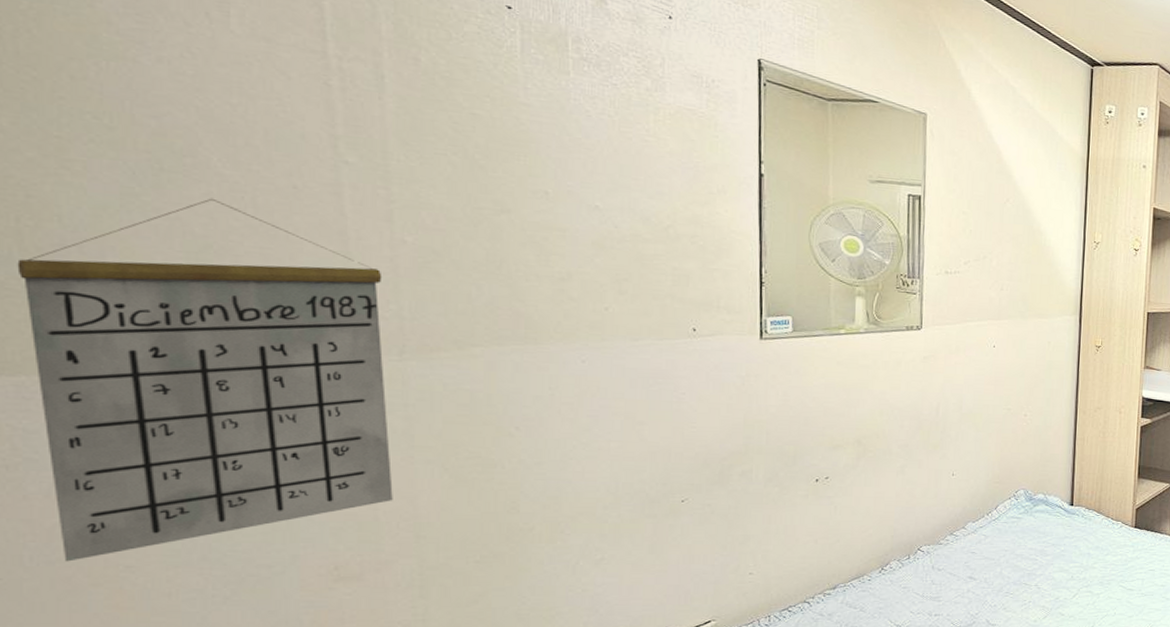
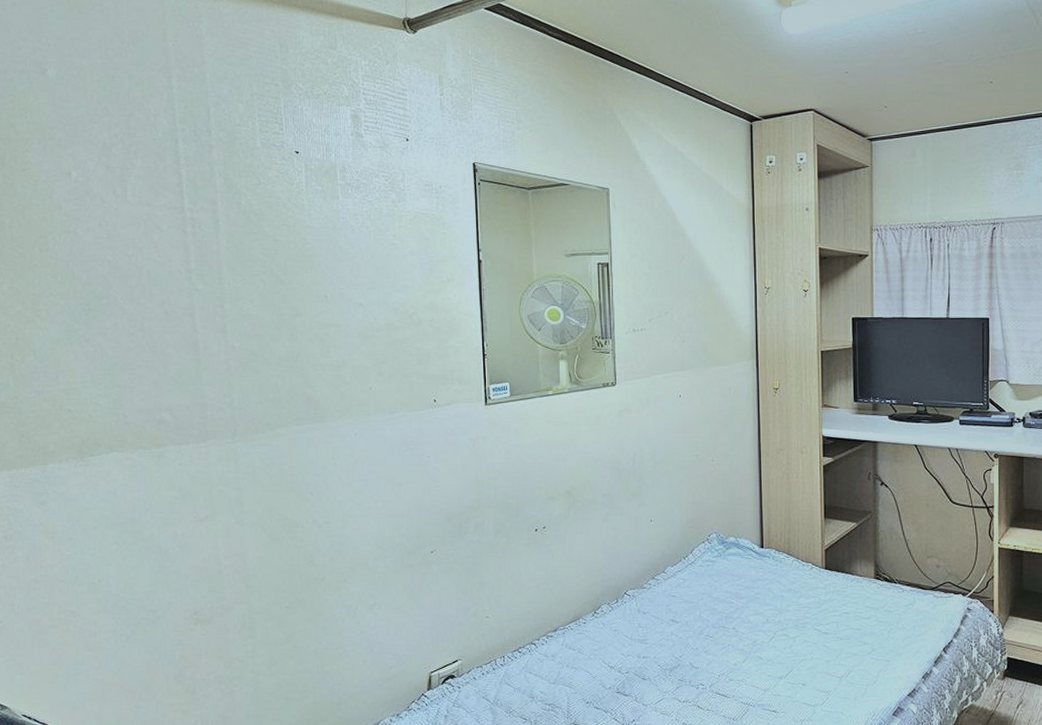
calendar: present [17,198,393,562] -> none [11,327,230,609]

